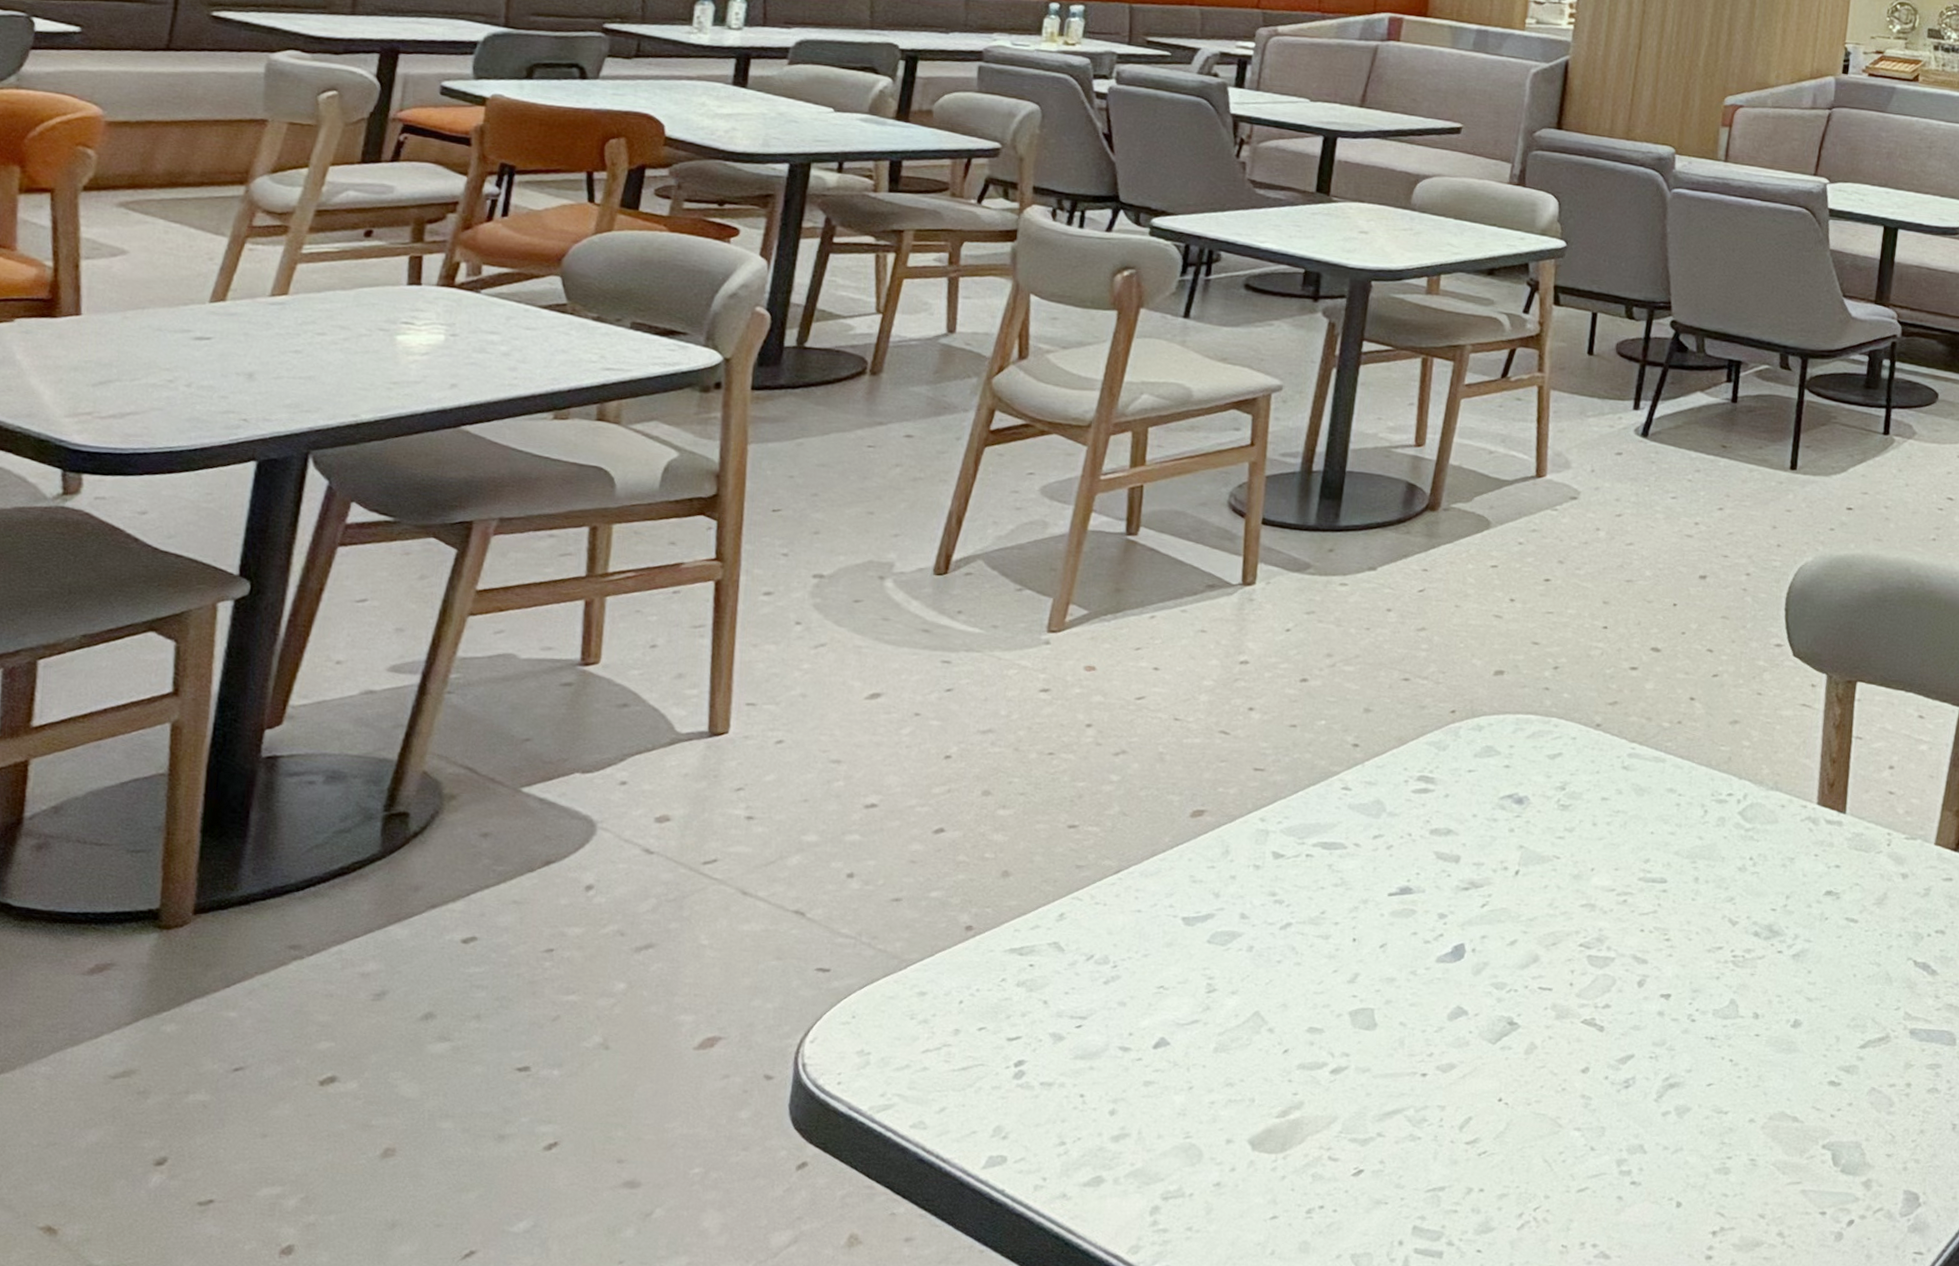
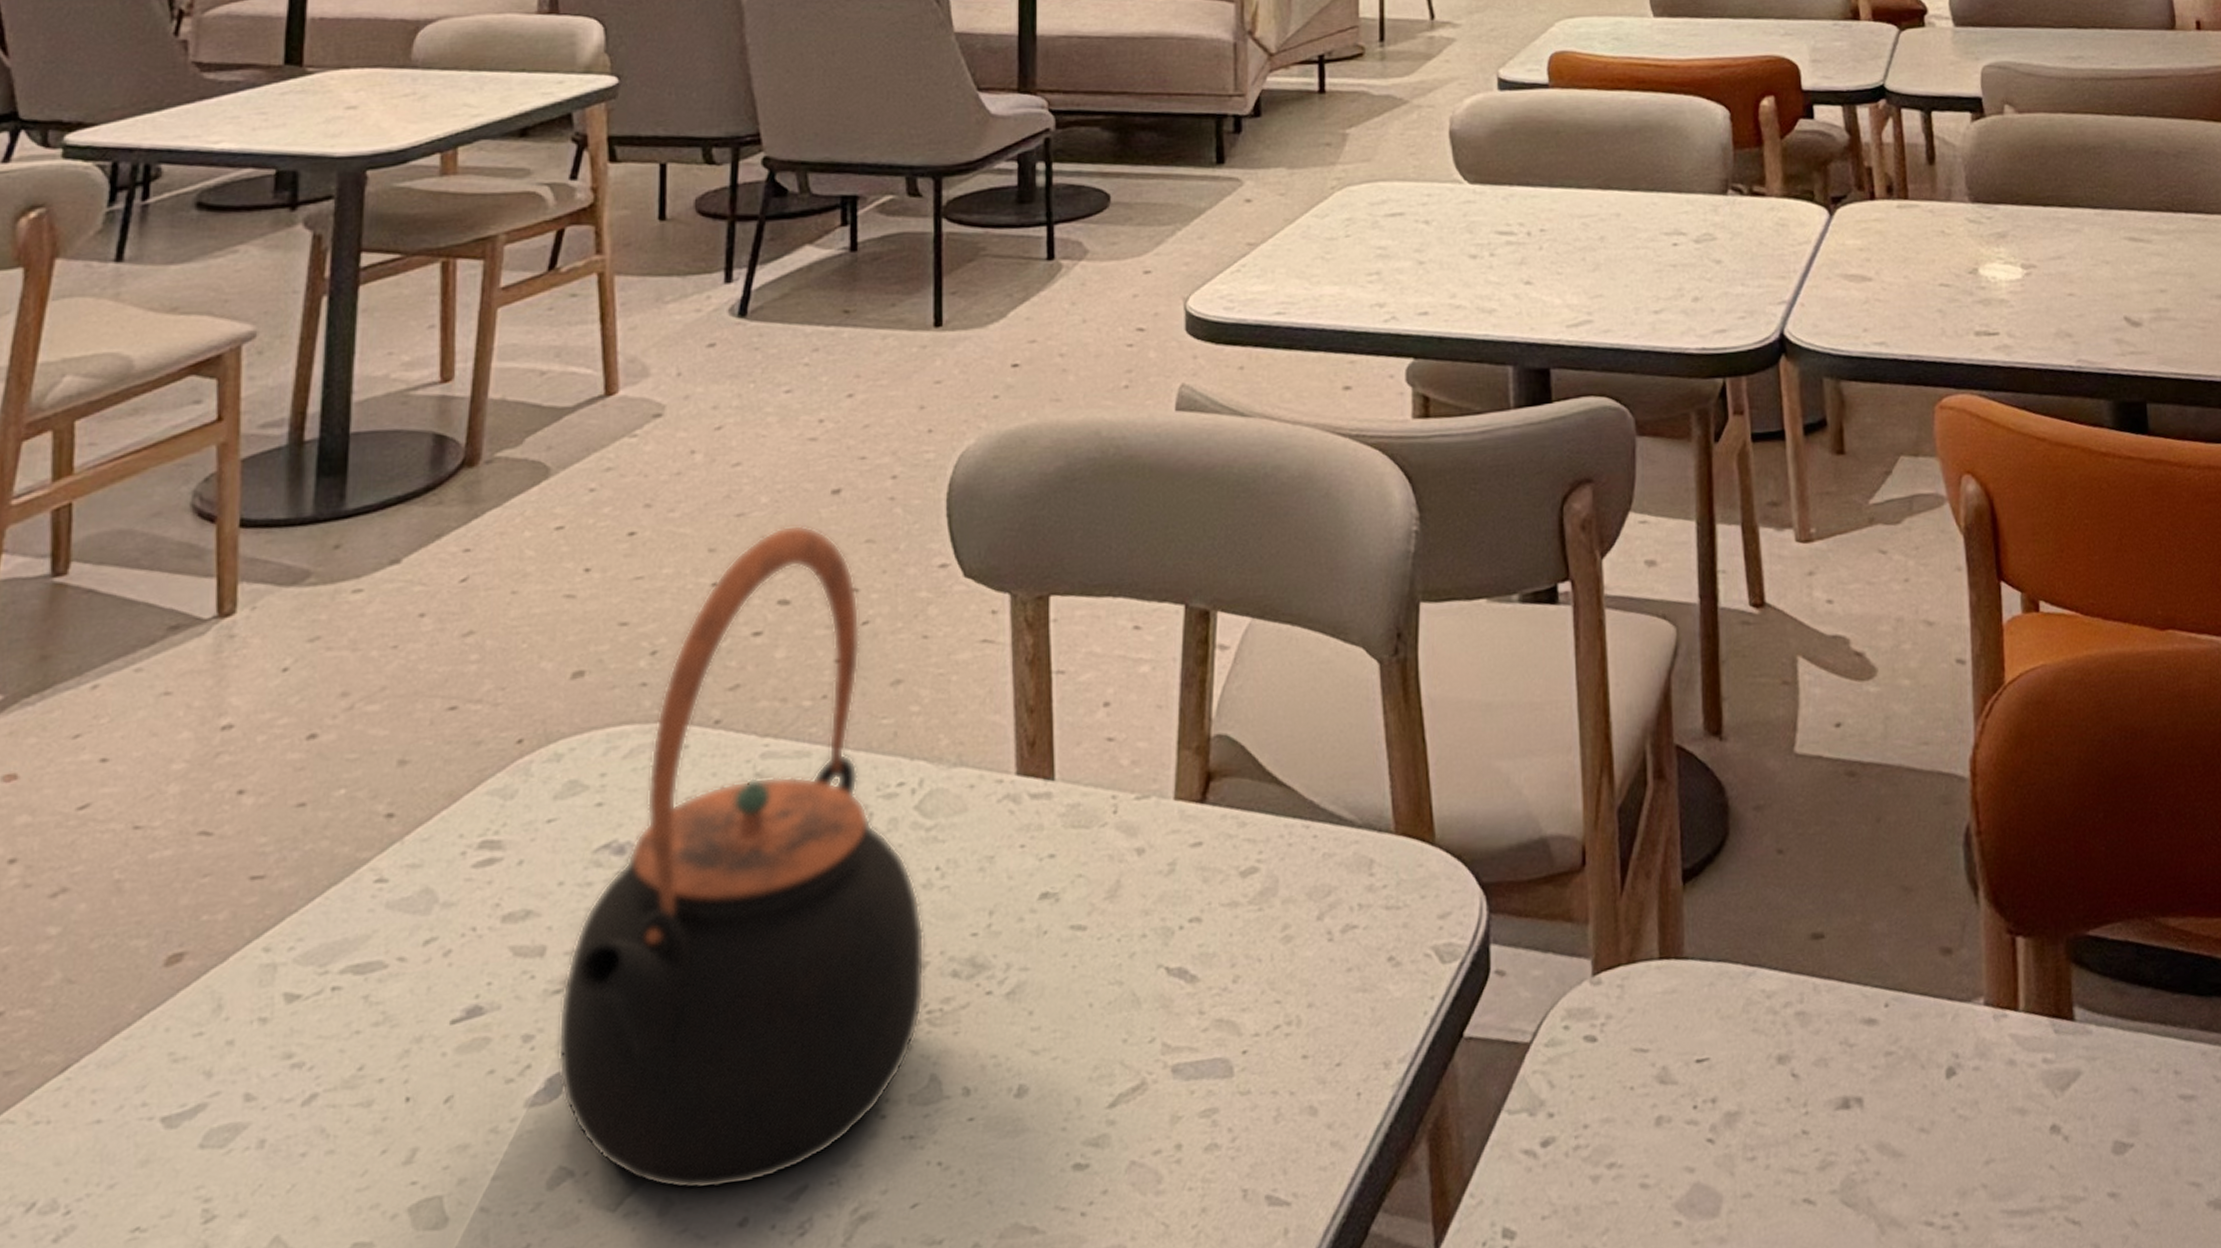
teapot: none [1462,595,1737,1046] -> present [558,524,925,1191]

